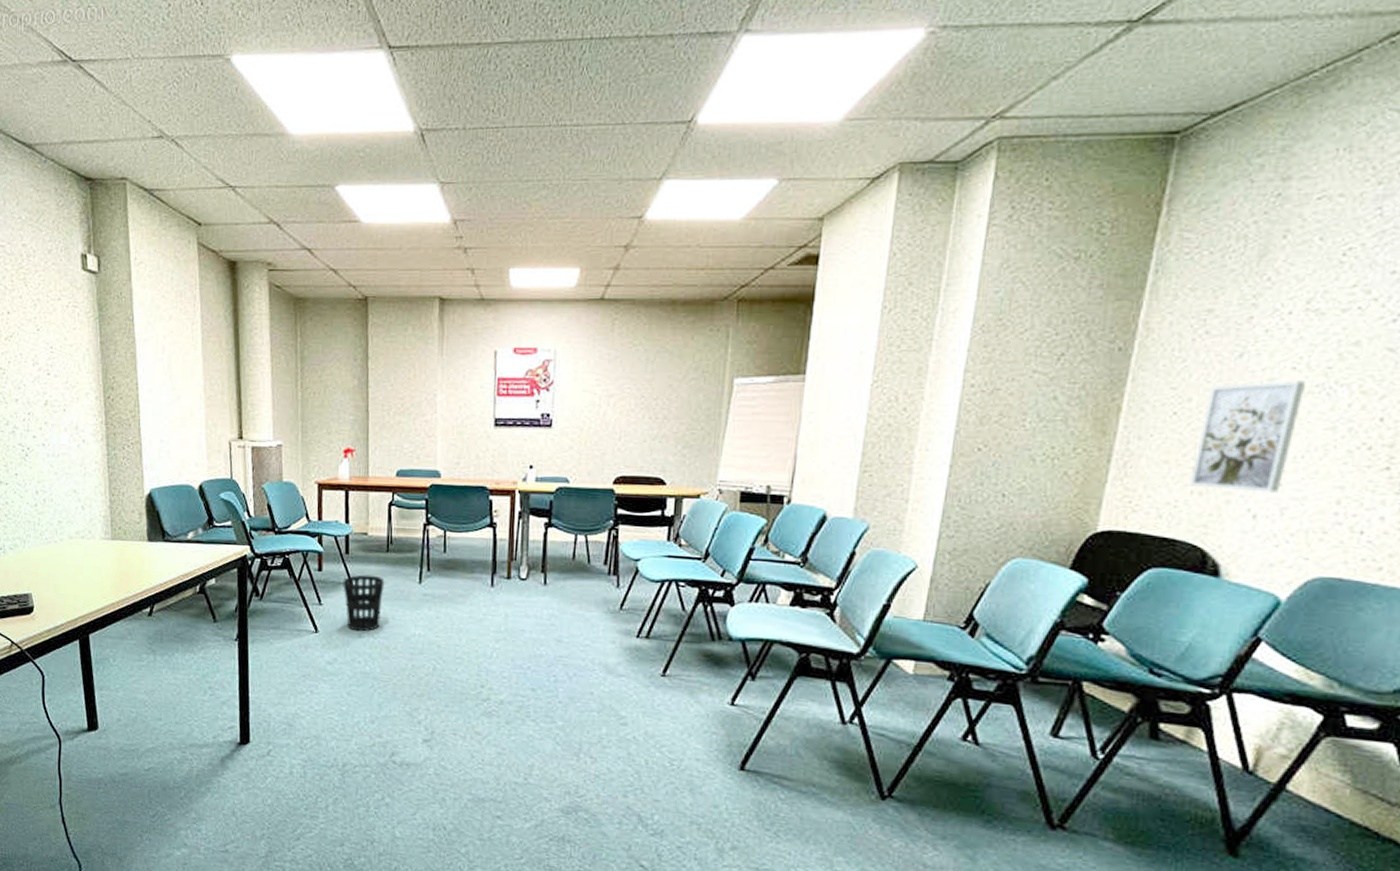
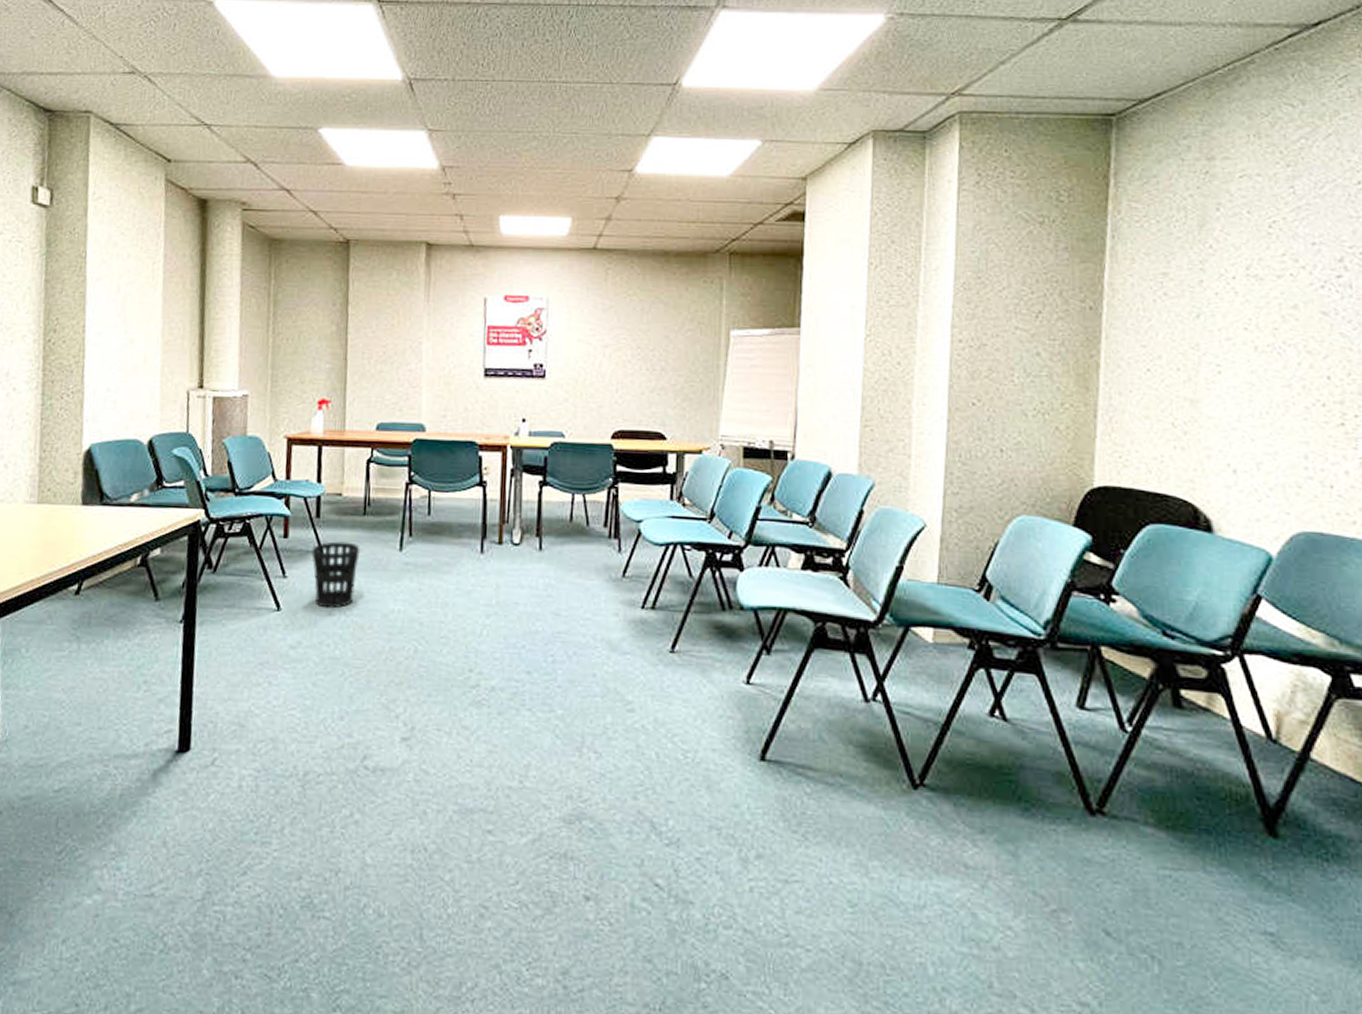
wall art: present [1189,380,1305,493] -> none [1171,340,1258,448]

